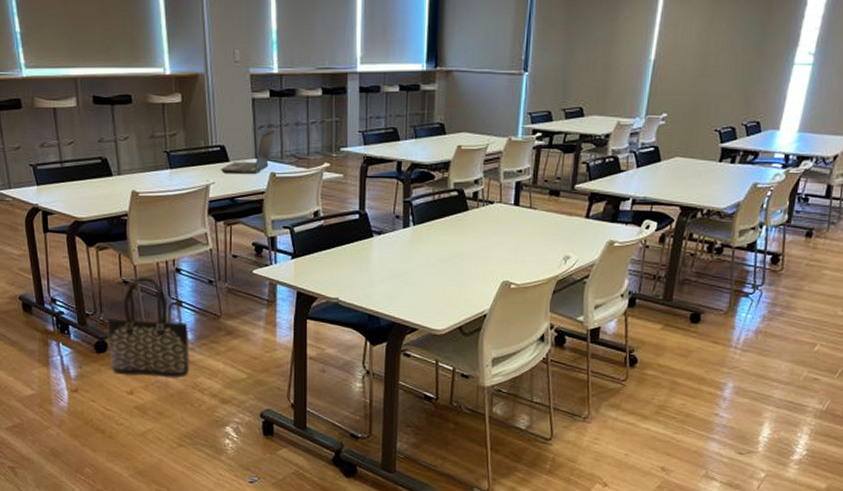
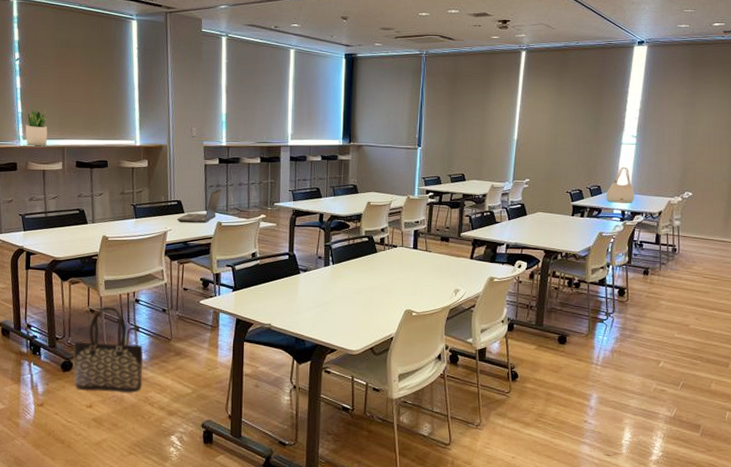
planter: none [25,26,55,77] -> present [25,108,48,146]
handbag: none [765,95,805,145] -> present [605,167,635,203]

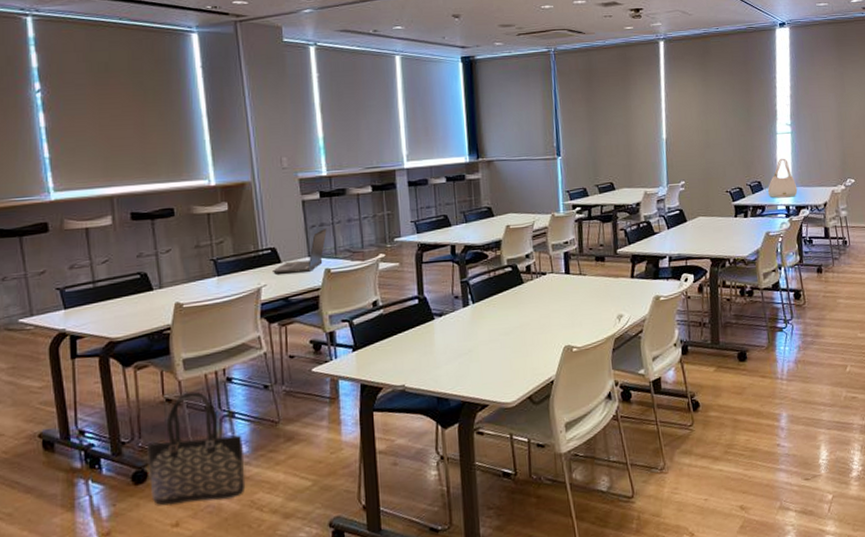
planter: present [25,108,48,146] -> none [55,150,88,199]

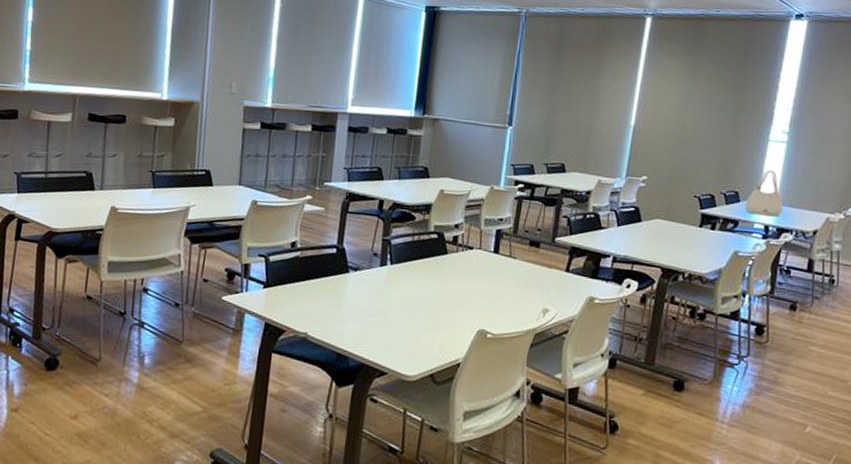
tote bag: present [147,392,246,505] -> none [58,294,147,404]
laptop computer: present [273,228,327,274] -> none [203,159,261,200]

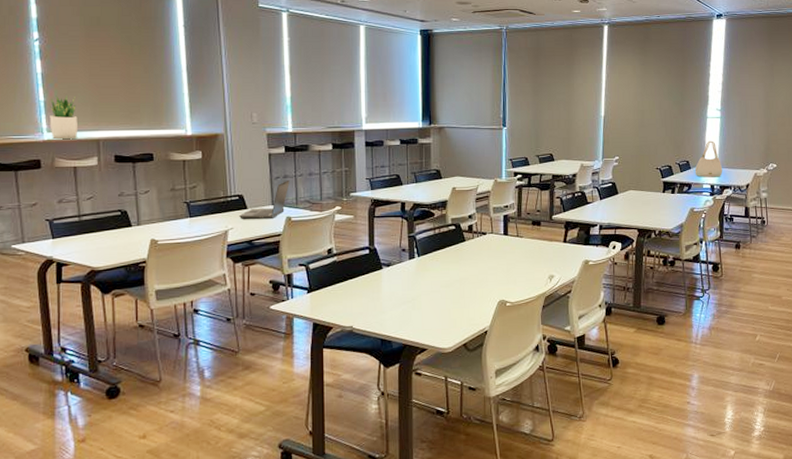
planter: none [32,46,60,93] -> present [49,96,78,140]
laptop computer: none [203,159,261,200] -> present [239,179,290,219]

